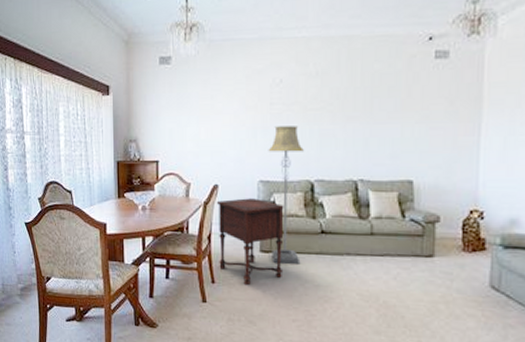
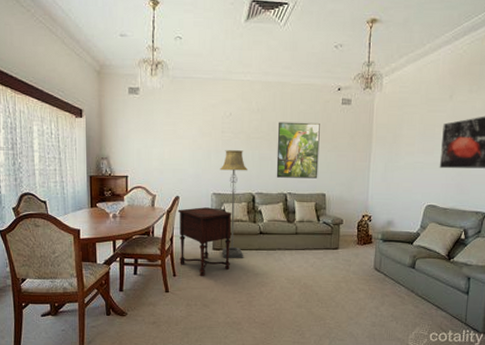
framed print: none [342,85,403,160] -> present [276,122,320,178]

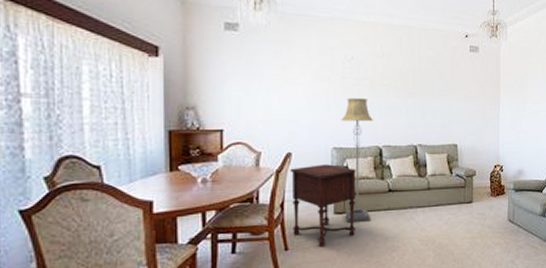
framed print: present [276,122,320,178] -> none [405,68,449,128]

